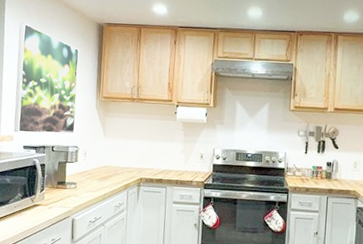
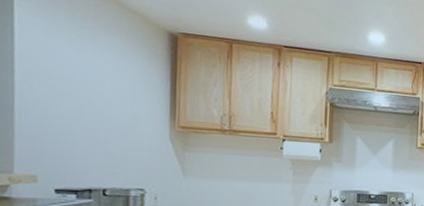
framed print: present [13,22,80,134] -> none [37,19,142,174]

